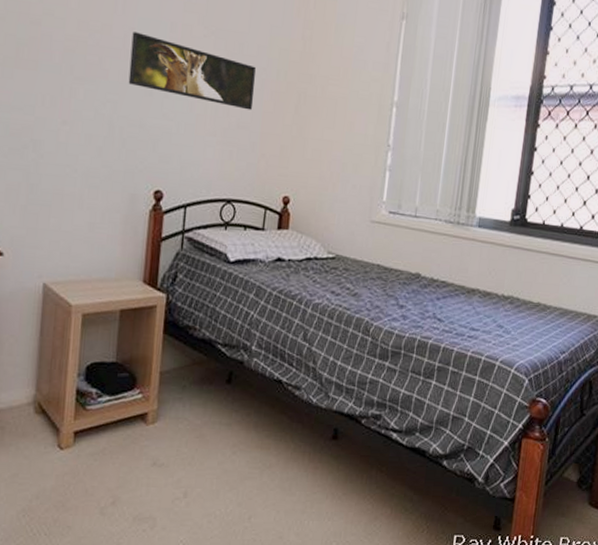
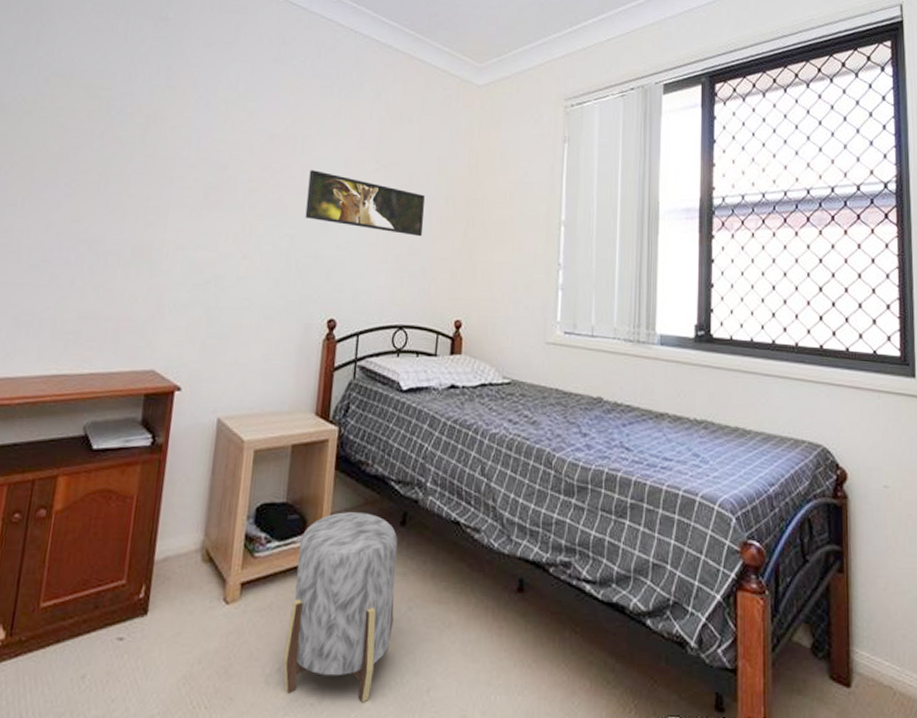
stool: none [116,371,224,528] -> present [283,512,398,703]

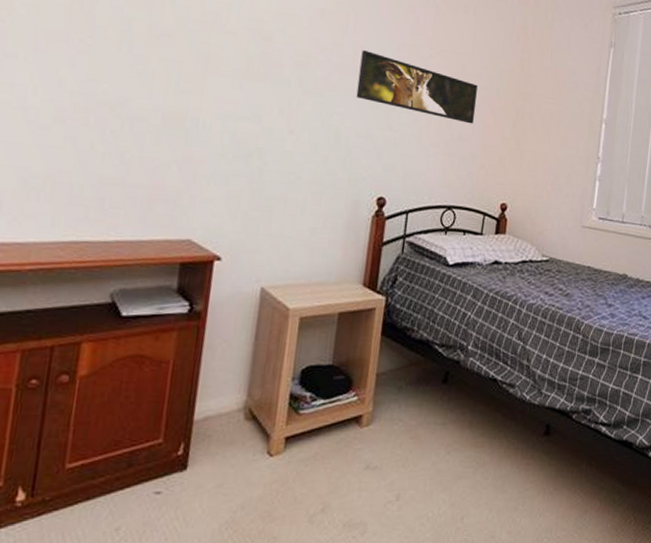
stool: present [283,512,398,703] -> none [327,372,440,532]

